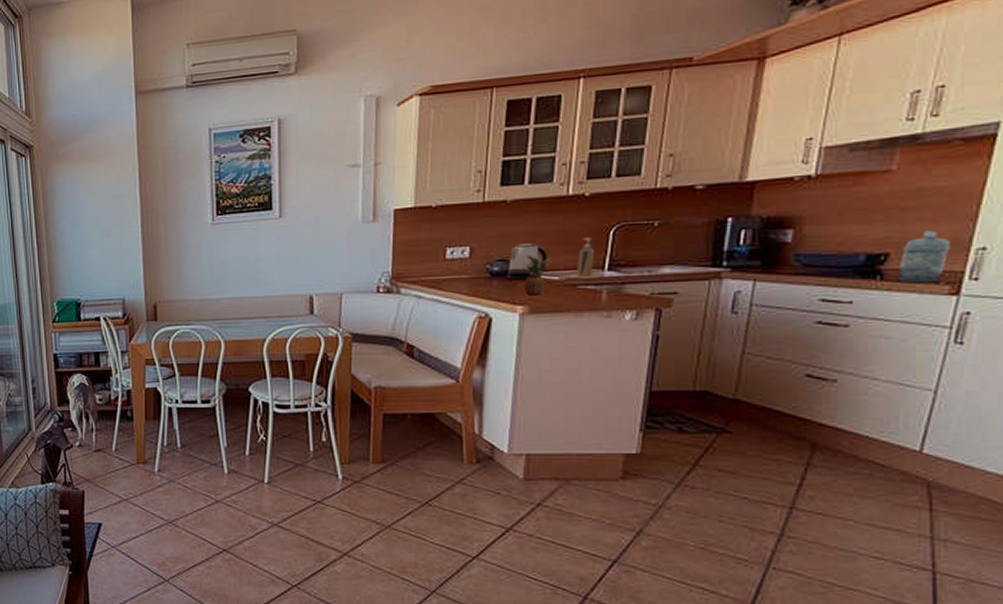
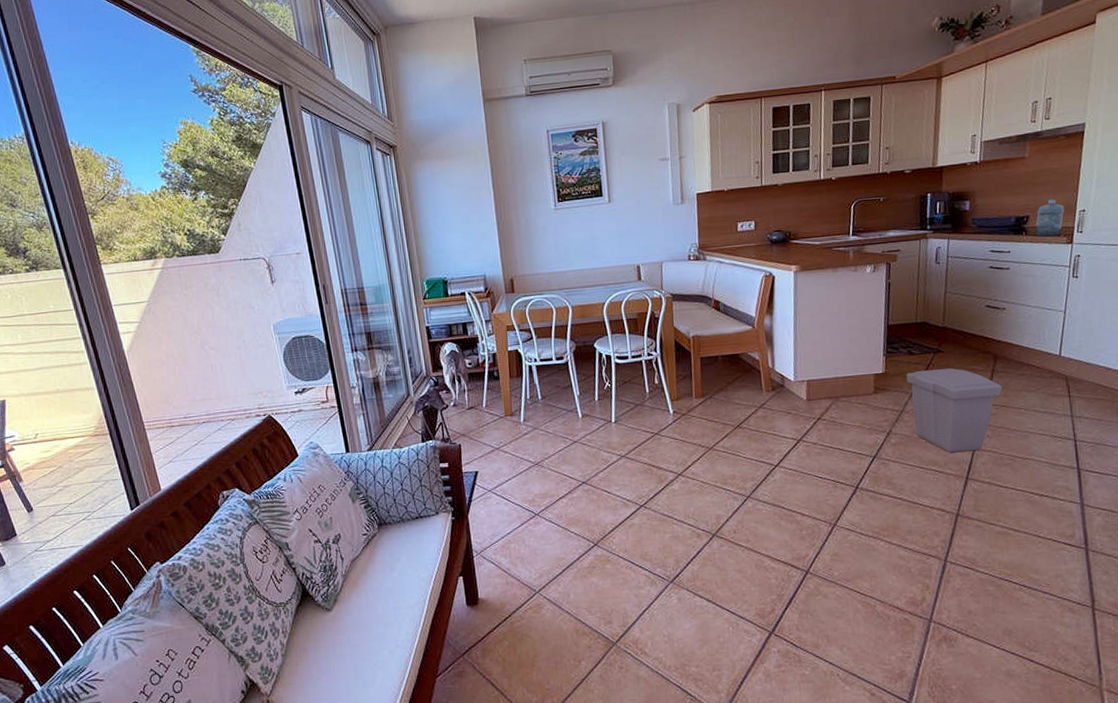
kettle: present [507,244,548,281] -> none [782,217,811,246]
fruit: present [525,254,553,296] -> none [794,225,814,257]
soap dispenser: present [558,236,606,279] -> none [819,210,851,243]
trash can: none [672,455,821,570] -> present [906,368,1002,453]

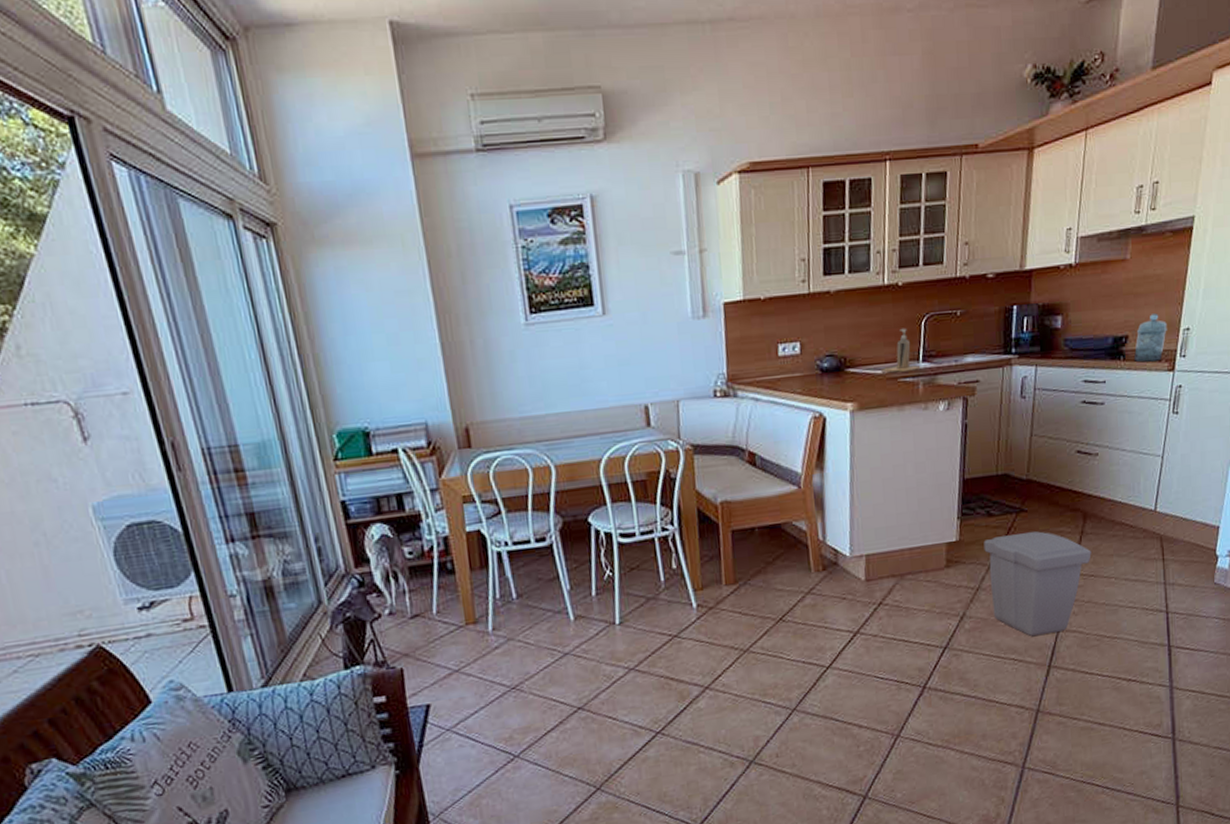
soap dispenser: none [819,210,851,243] -> present [881,327,921,373]

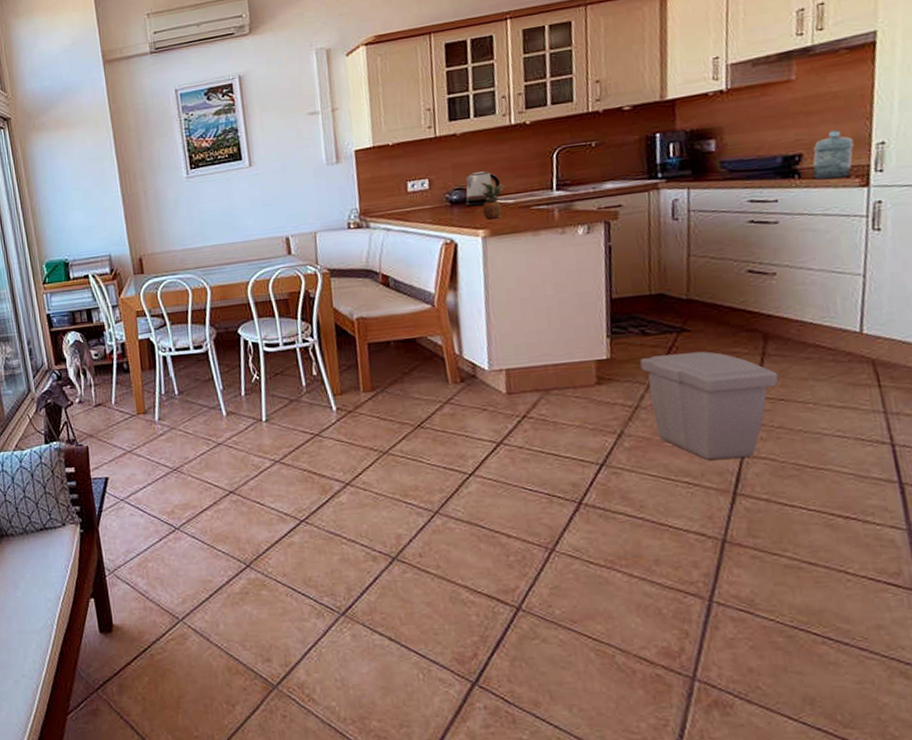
kettle: none [836,337,871,377] -> present [465,171,501,207]
fruit: none [850,348,876,392] -> present [479,181,506,220]
soap dispenser: present [881,327,921,373] -> none [512,161,555,201]

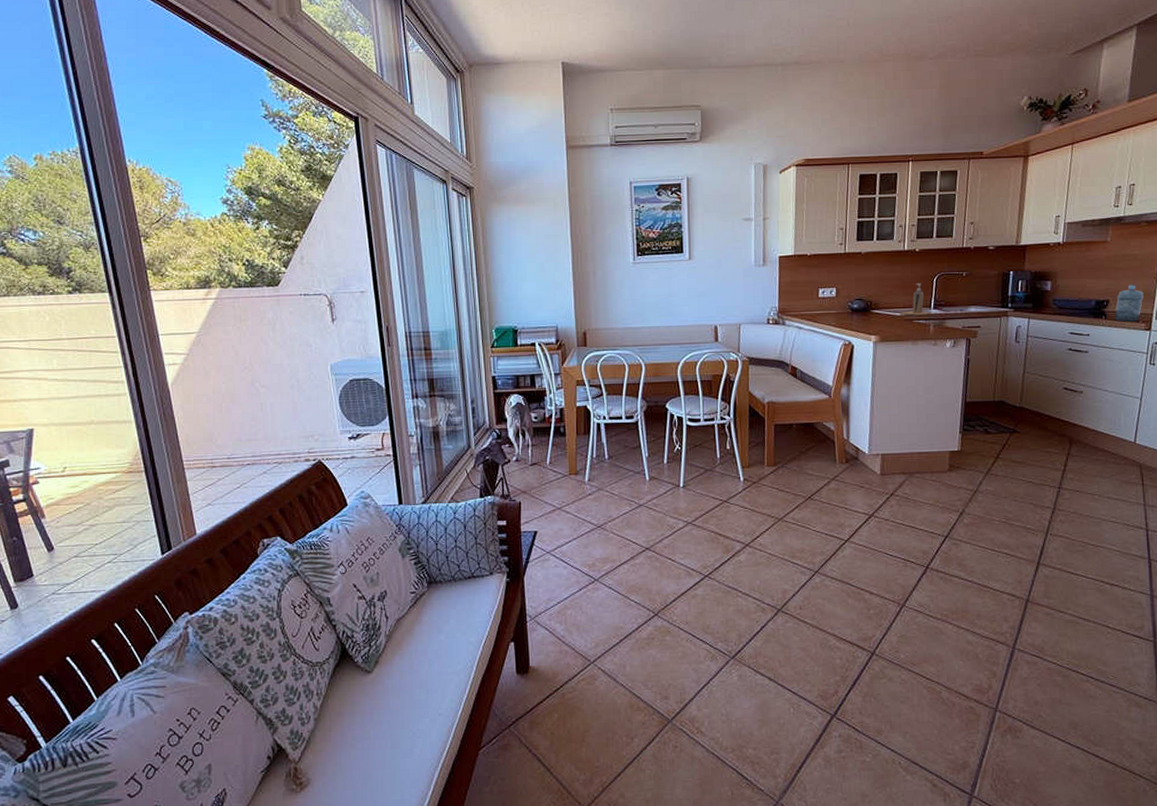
kettle: present [465,171,501,207] -> none [863,287,892,316]
fruit: present [479,181,506,220] -> none [876,295,896,328]
soap dispenser: none [512,161,555,201] -> present [900,282,932,315]
trash can: present [640,351,779,461] -> none [981,450,1077,537]

